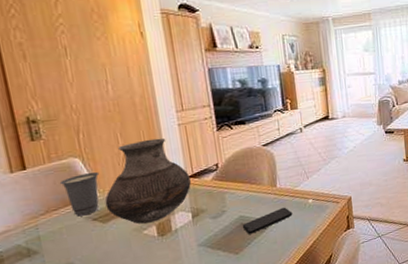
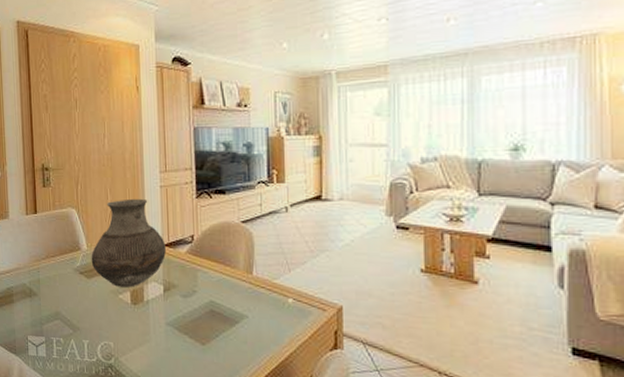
cup: present [59,172,100,217] -> none [59,225,90,267]
smartphone: present [242,207,293,235] -> none [211,301,268,325]

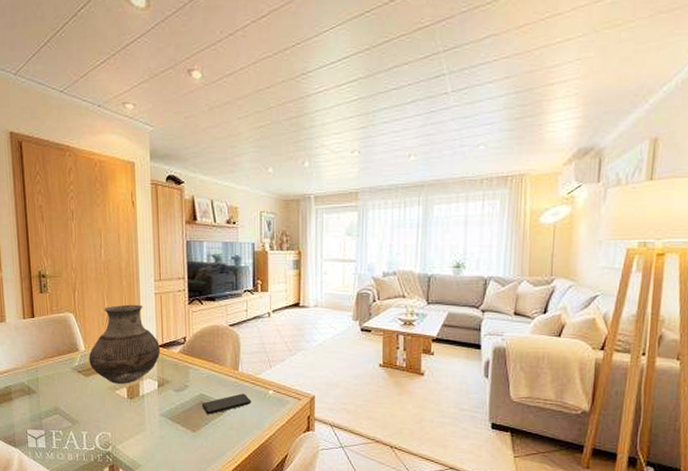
smartphone: none [211,301,268,325] -> present [201,393,252,415]

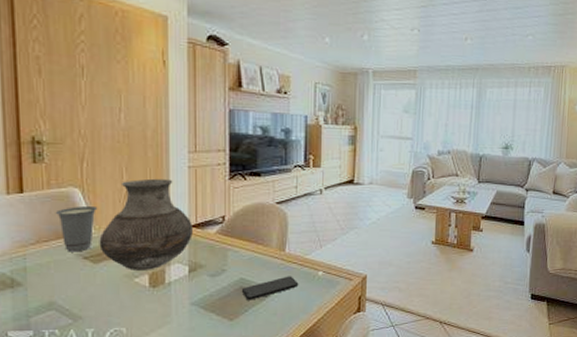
cup: none [56,329,87,367] -> present [55,207,98,252]

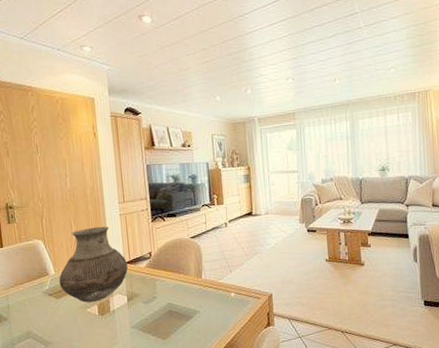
cup: present [55,207,98,252] -> none [26,253,56,291]
smartphone: present [241,276,299,301] -> none [169,298,216,322]

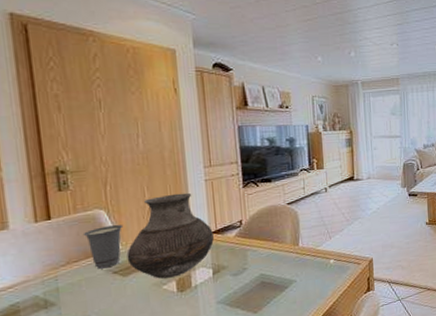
cup: none [26,253,56,291] -> present [83,225,124,269]

